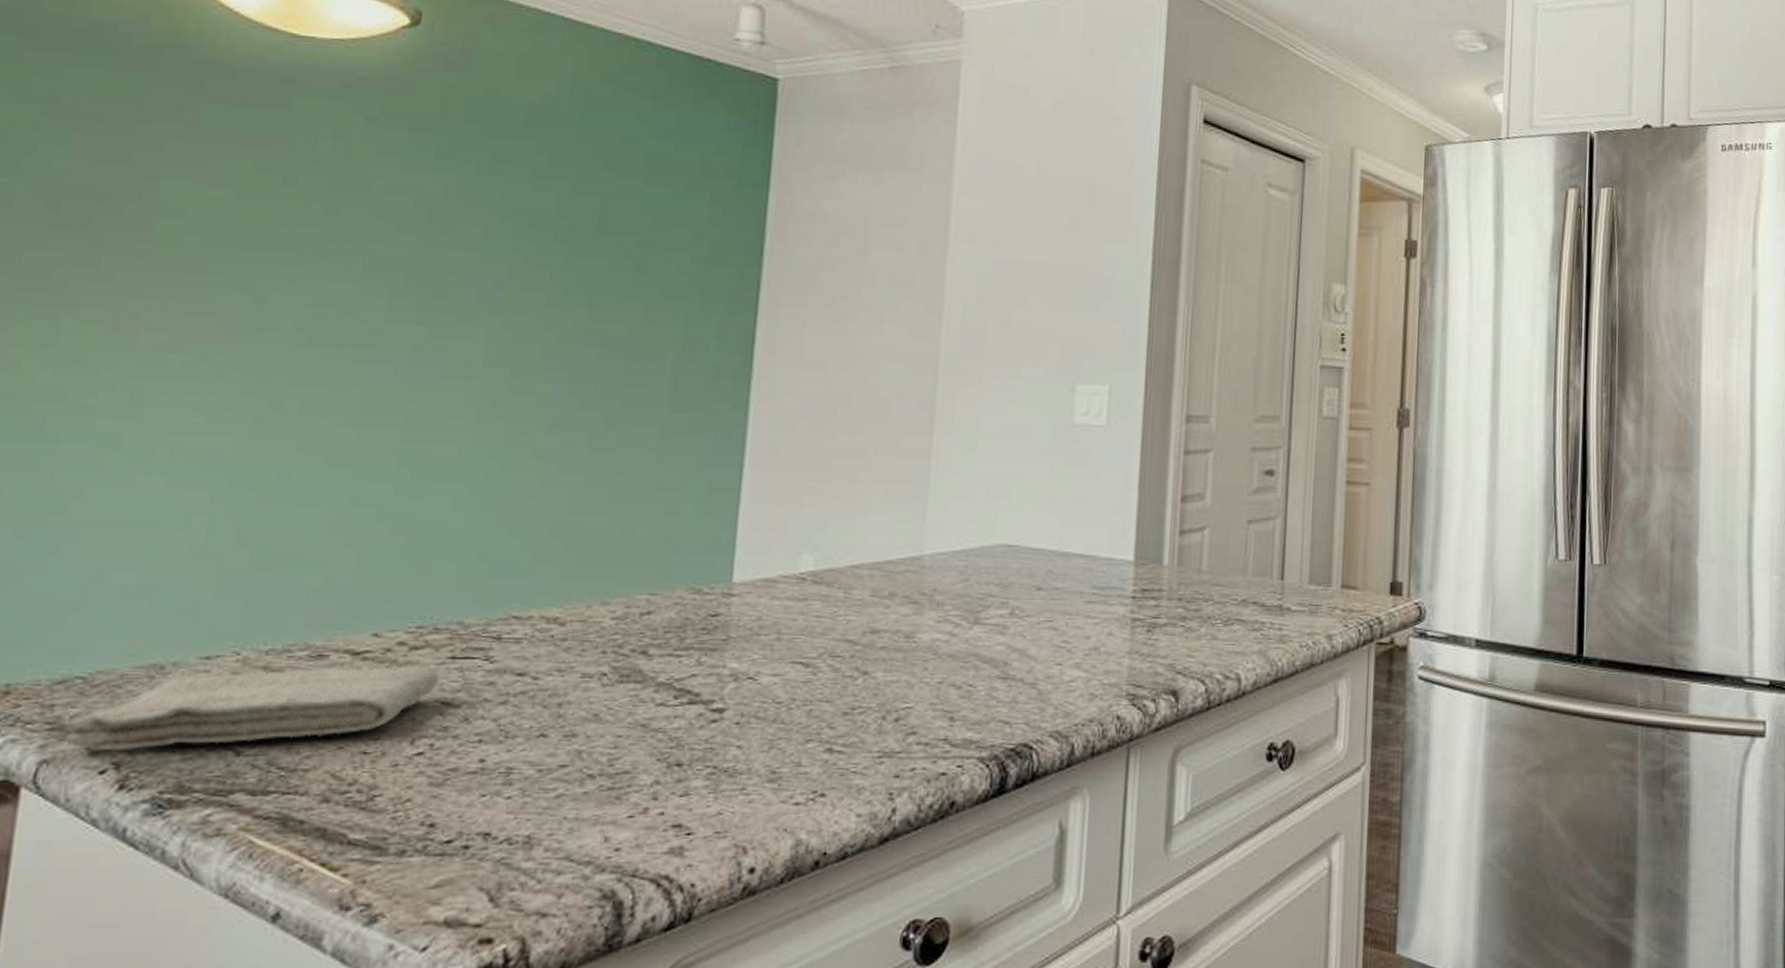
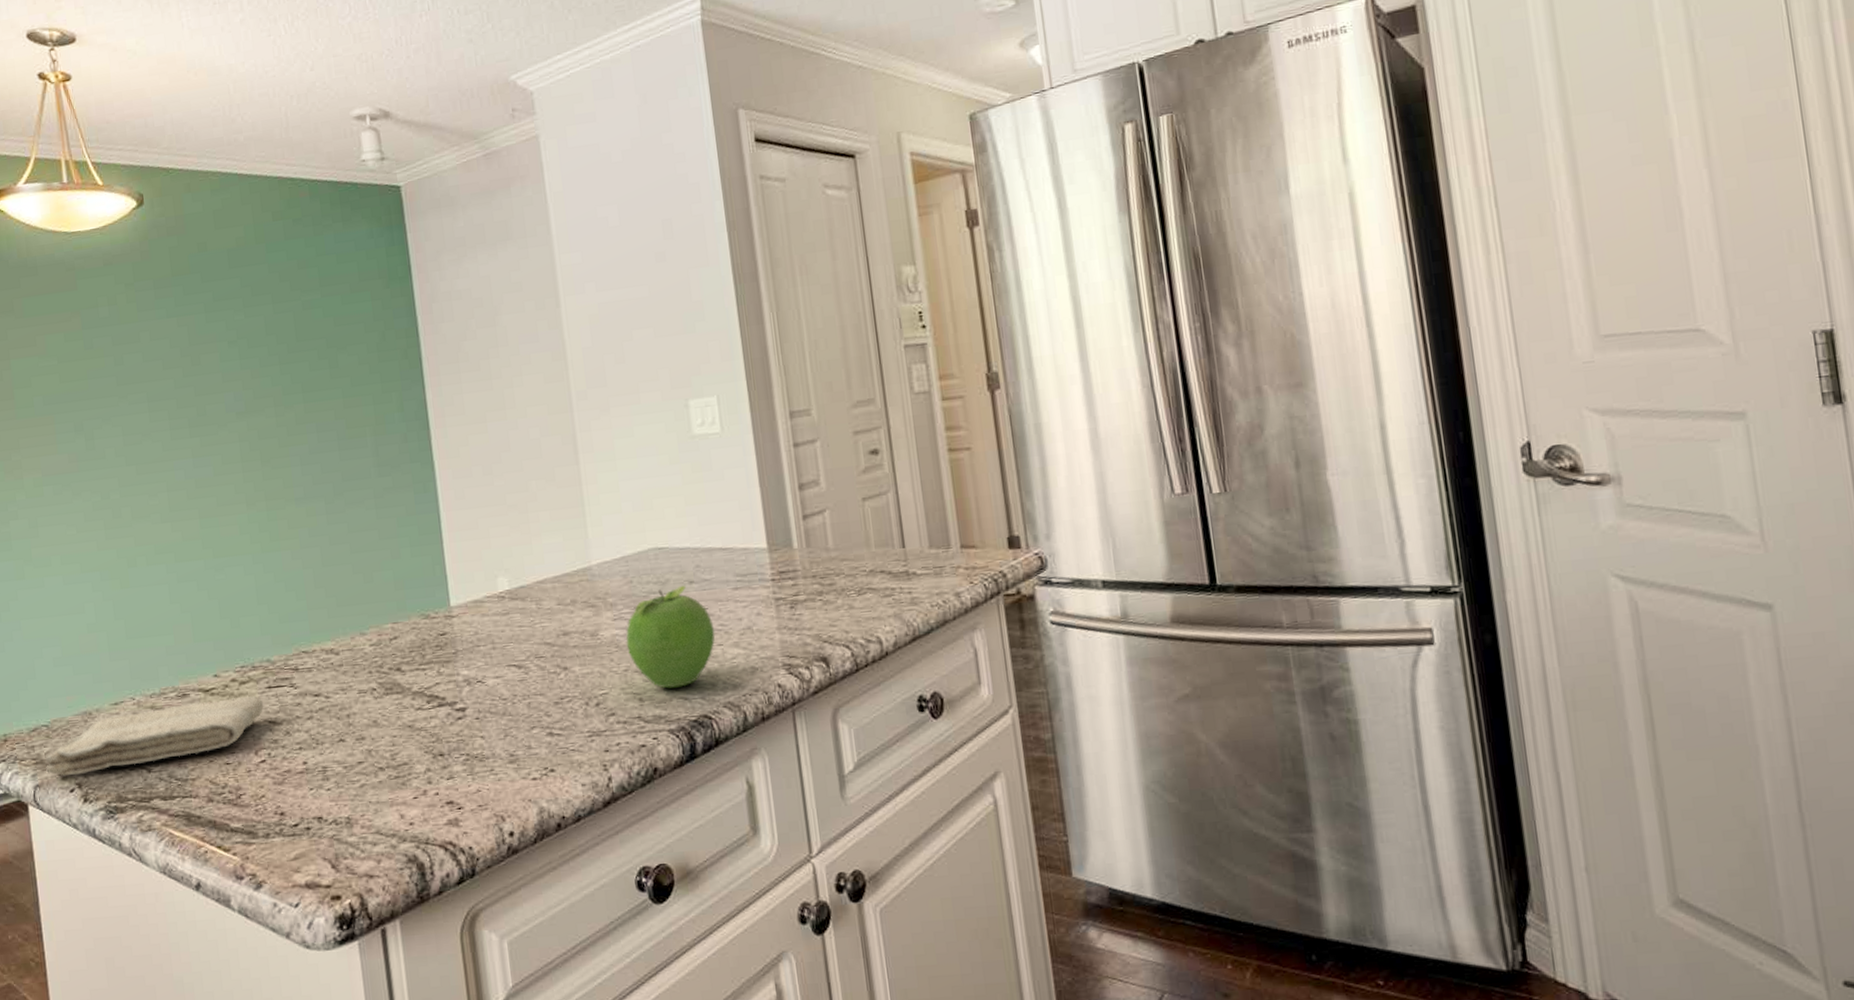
fruit: none [947,592,1056,709] -> present [626,586,715,689]

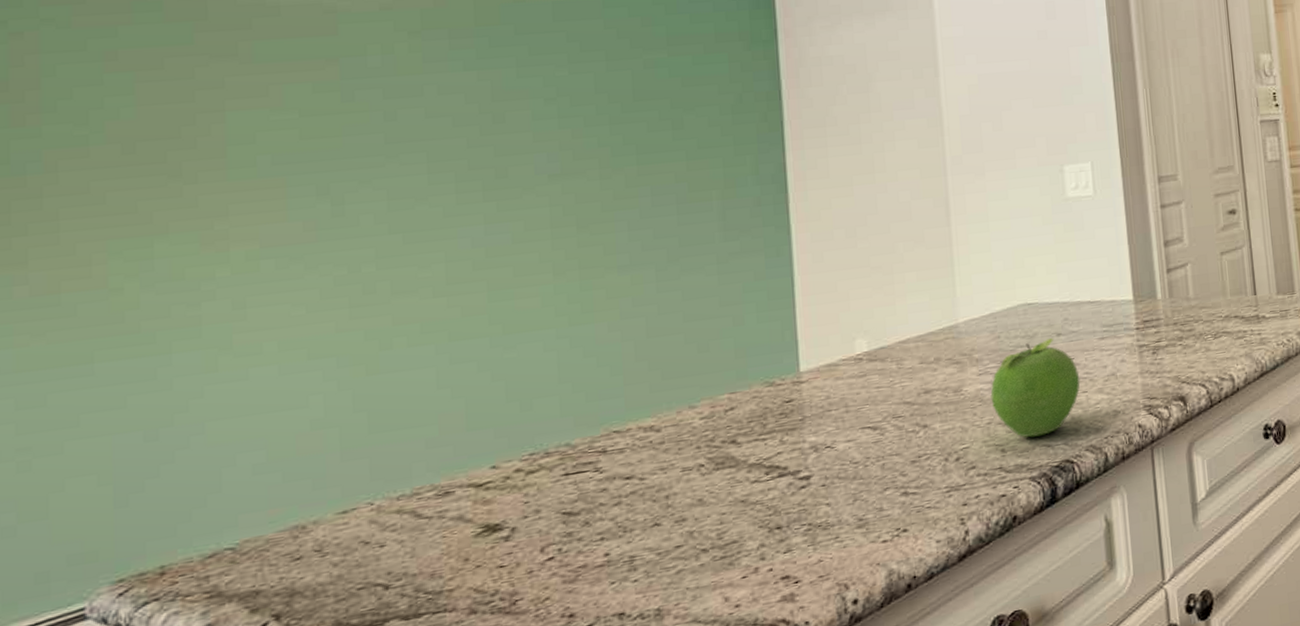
washcloth: present [46,696,264,777] -> none [225,486,557,609]

